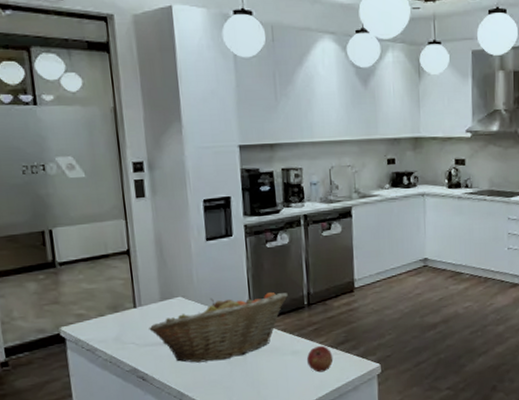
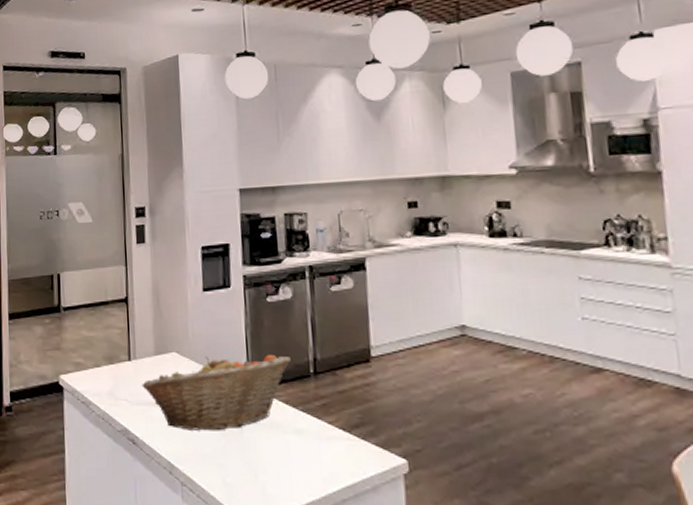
apple: present [306,345,333,373] -> none [312,426,346,461]

